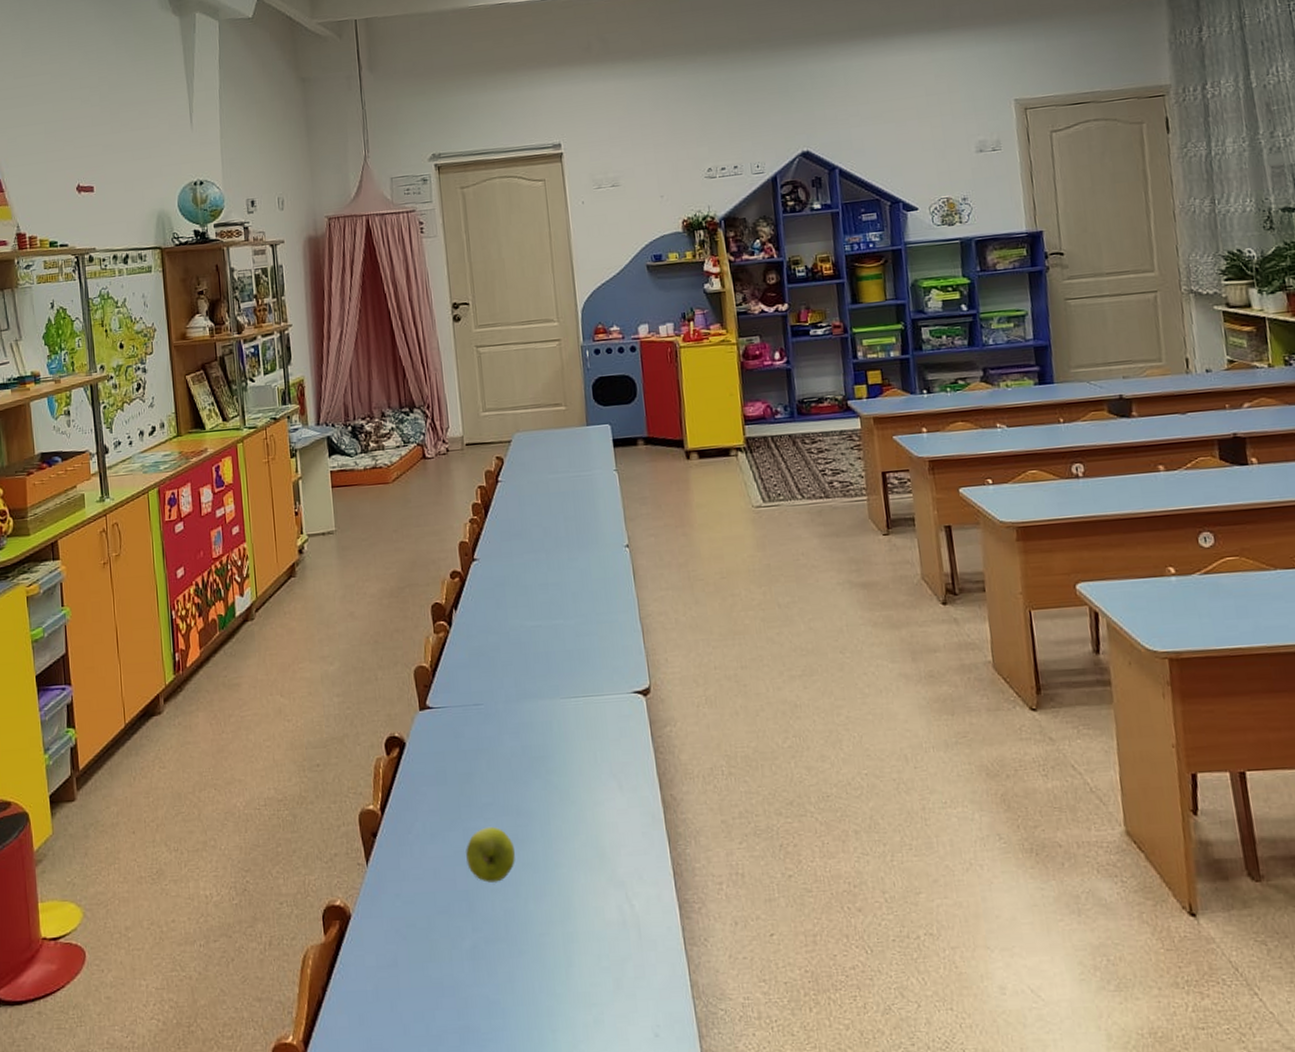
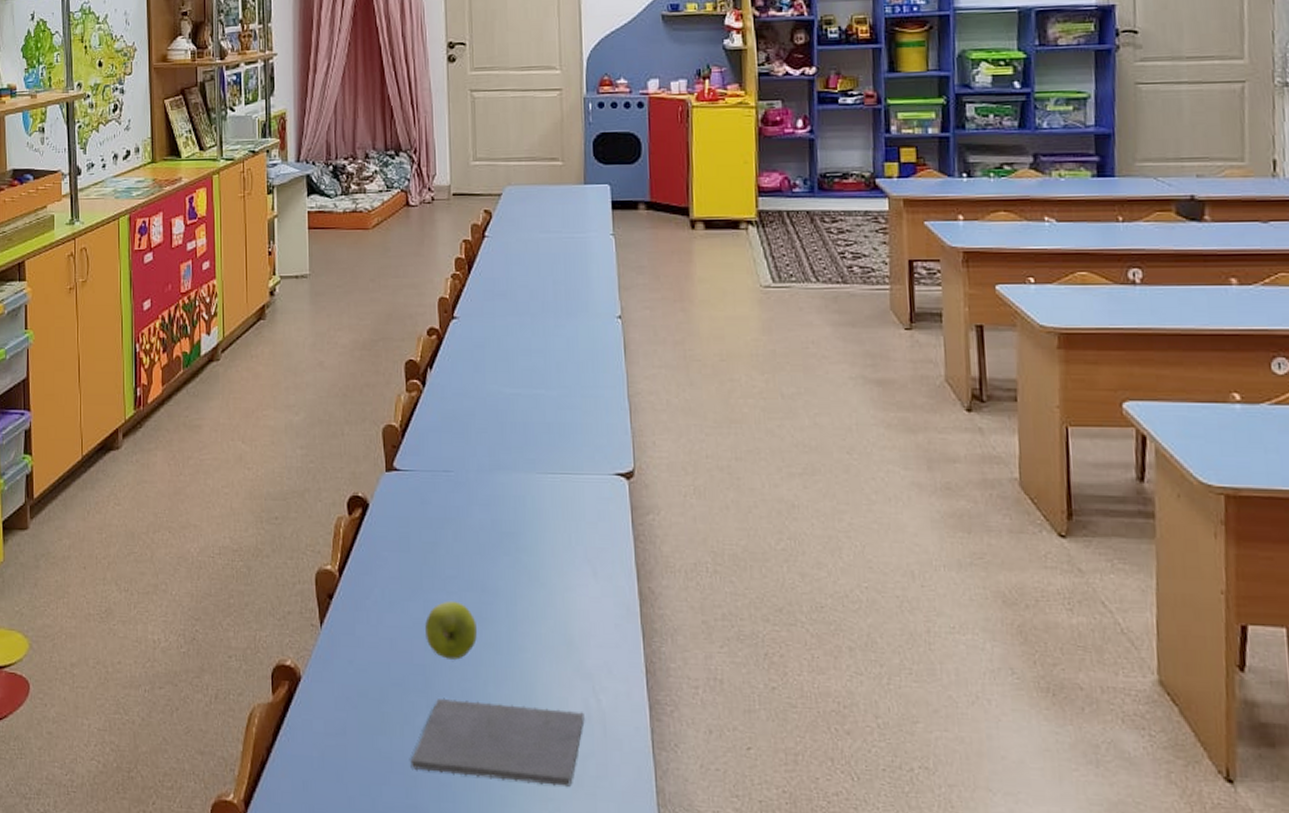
notepad: none [460,918,620,993] -> present [410,698,585,788]

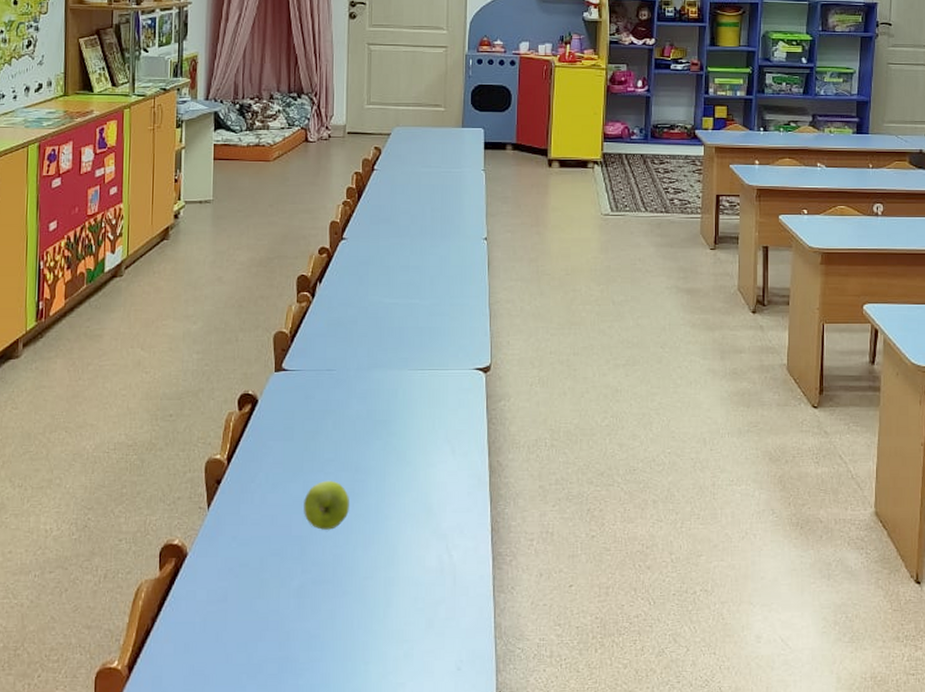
notepad: present [410,698,585,788] -> none [284,563,438,630]

